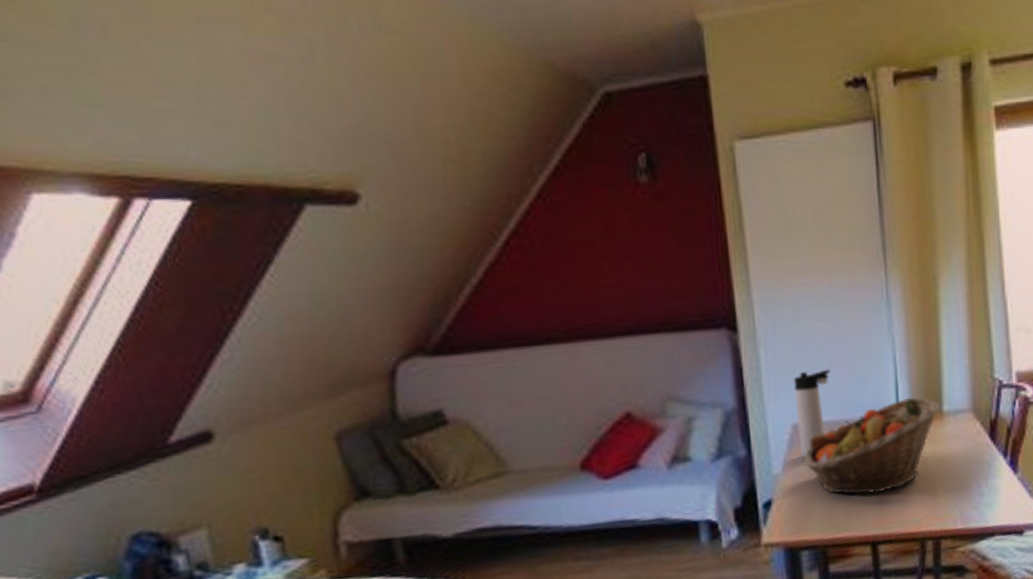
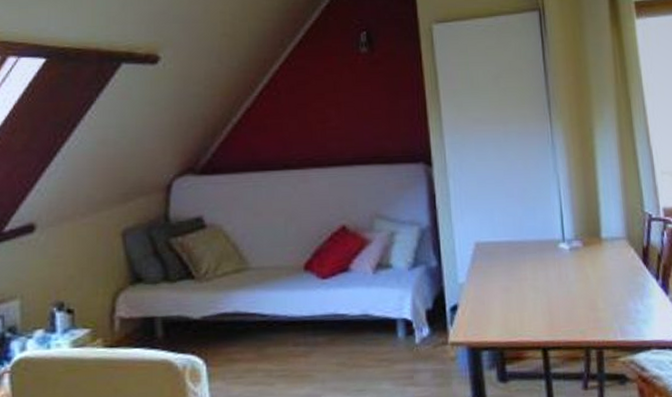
thermos bottle: present [793,369,831,458] -> none [476,198,507,271]
fruit basket: present [804,396,941,495] -> none [485,224,599,305]

